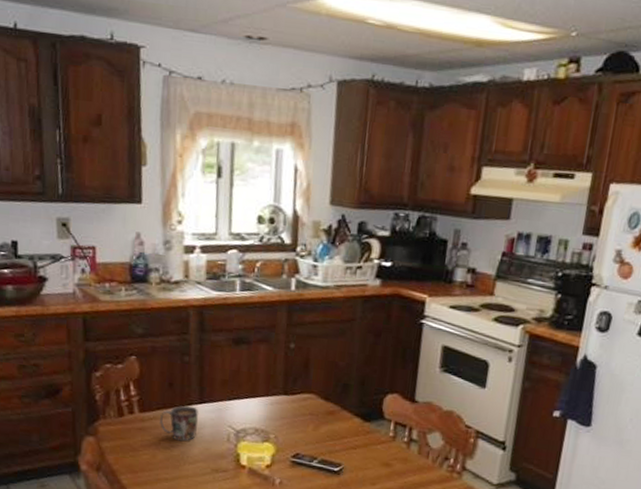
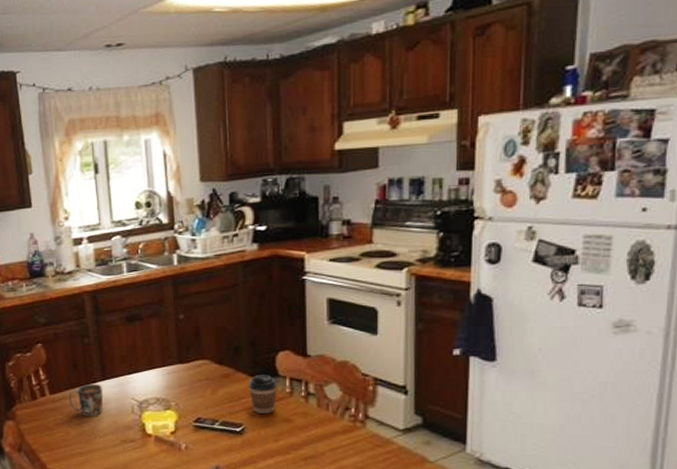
coffee cup: none [352,415,382,457] -> present [248,375,277,415]

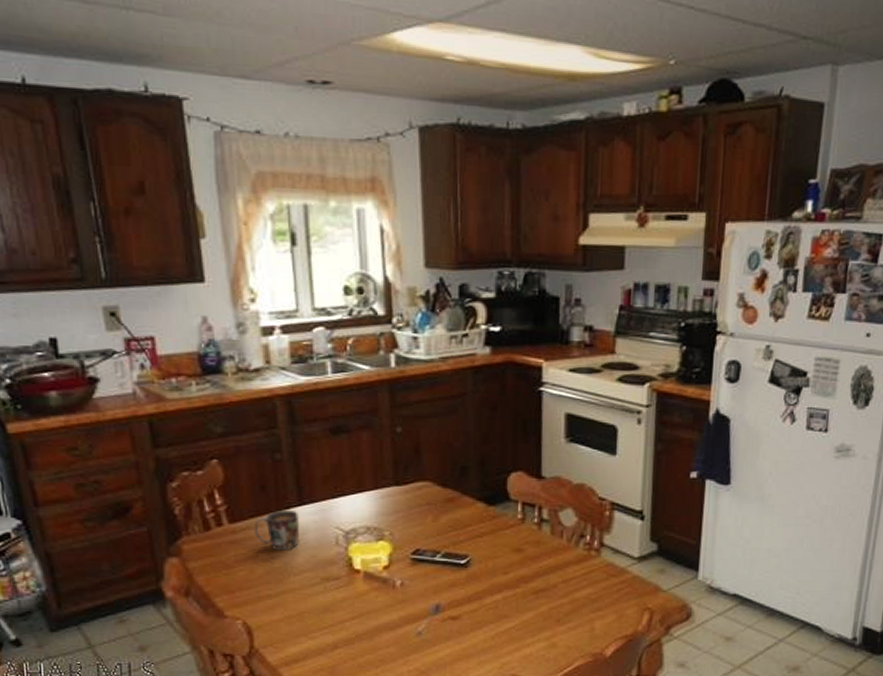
coffee cup: present [248,375,277,415] -> none [475,499,508,544]

